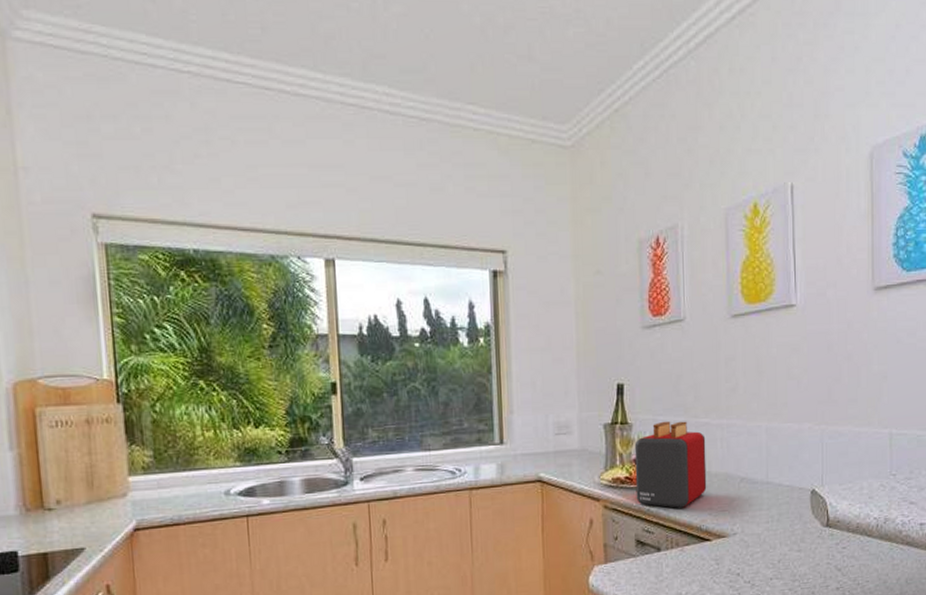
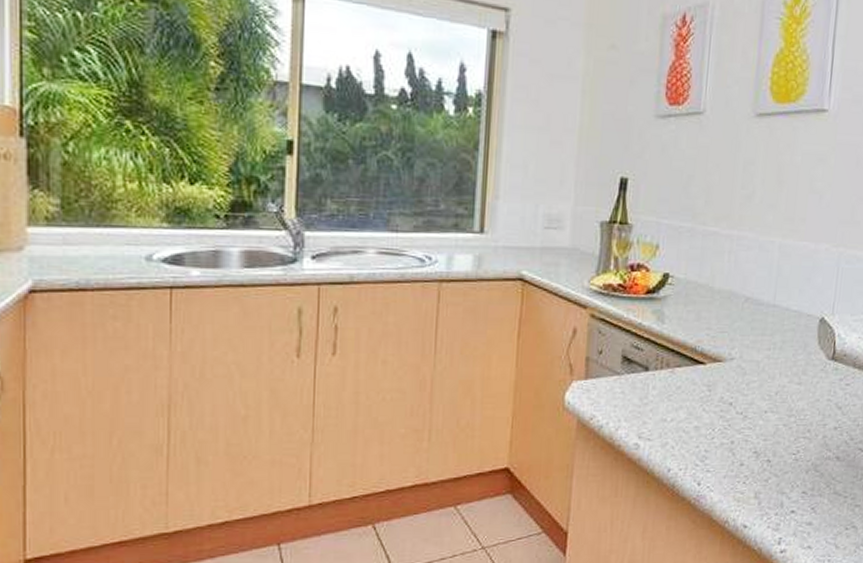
toaster: present [634,421,707,508] -> none [628,225,712,325]

